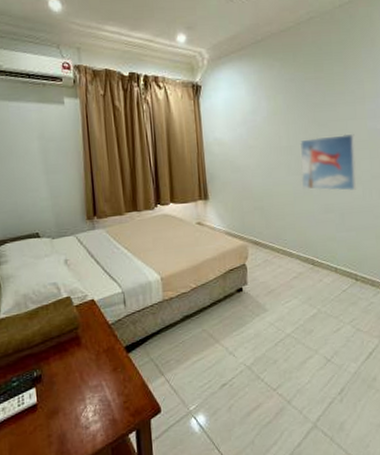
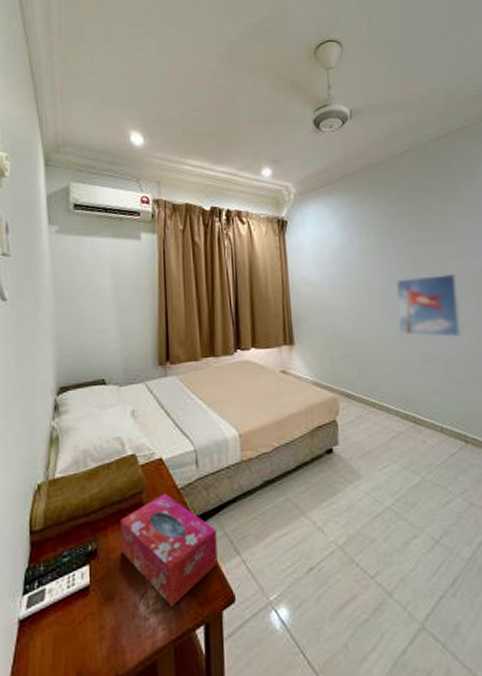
tissue box: none [60,328,146,418] -> present [120,493,218,607]

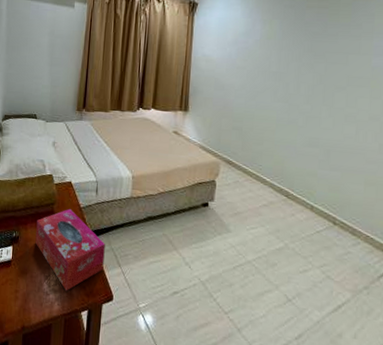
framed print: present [395,273,462,337] -> none [286,67,355,128]

